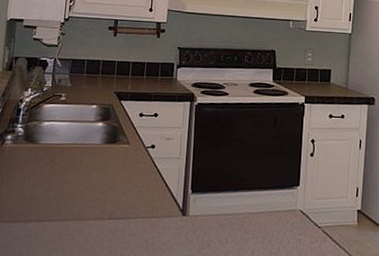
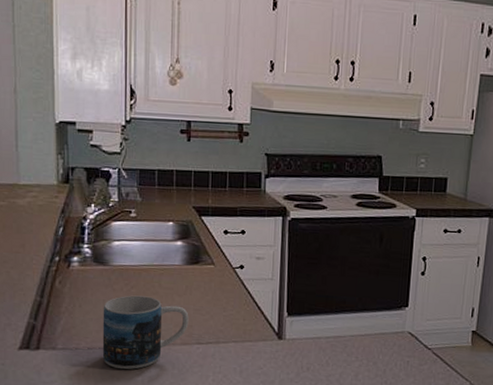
mug: none [22,171,104,244] -> present [102,295,189,370]

